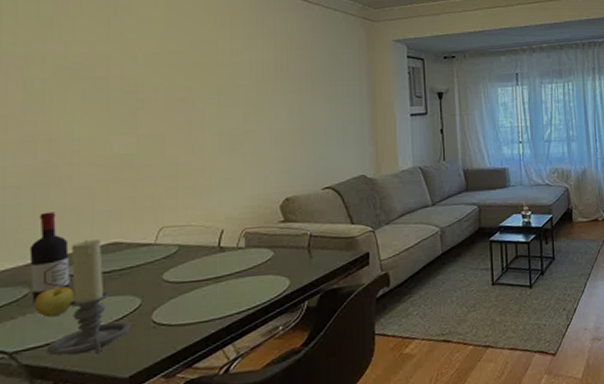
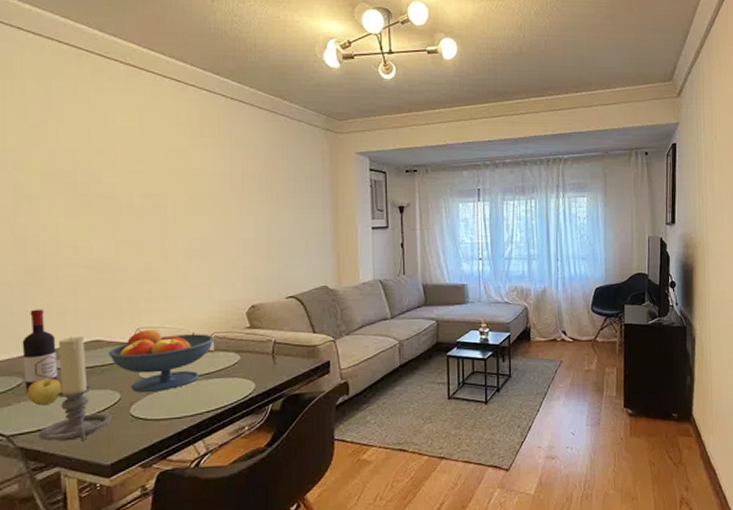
fruit bowl: none [128,227,245,297] -> present [108,328,214,392]

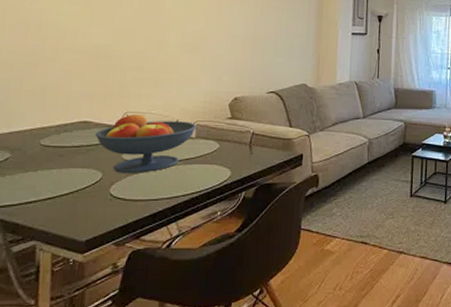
wine bottle: present [22,309,58,393] -> none [12,88,47,168]
apple: present [27,379,63,406] -> none [13,155,48,181]
candle holder: present [39,336,112,442] -> none [19,115,92,217]

